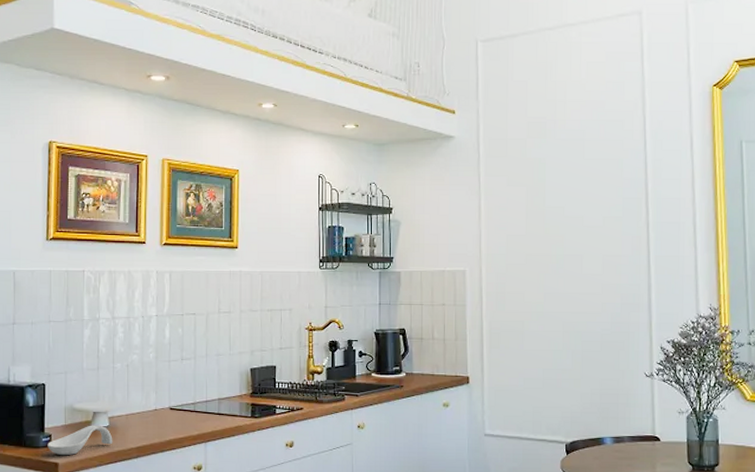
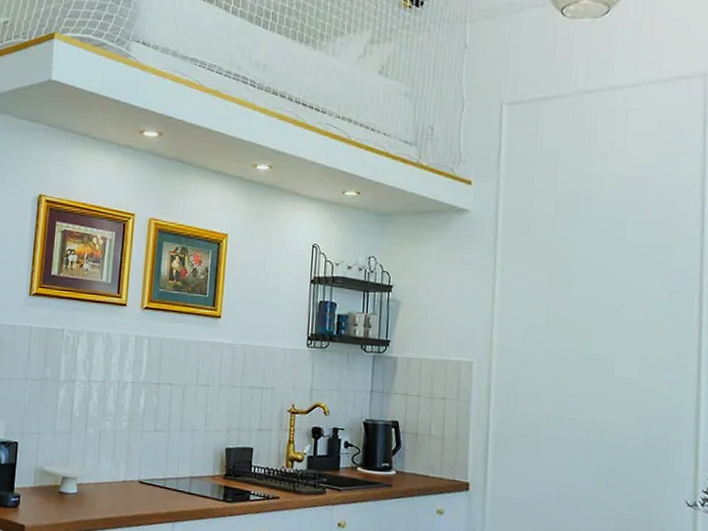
spoon rest: present [47,425,113,456] -> none [15,490,80,519]

